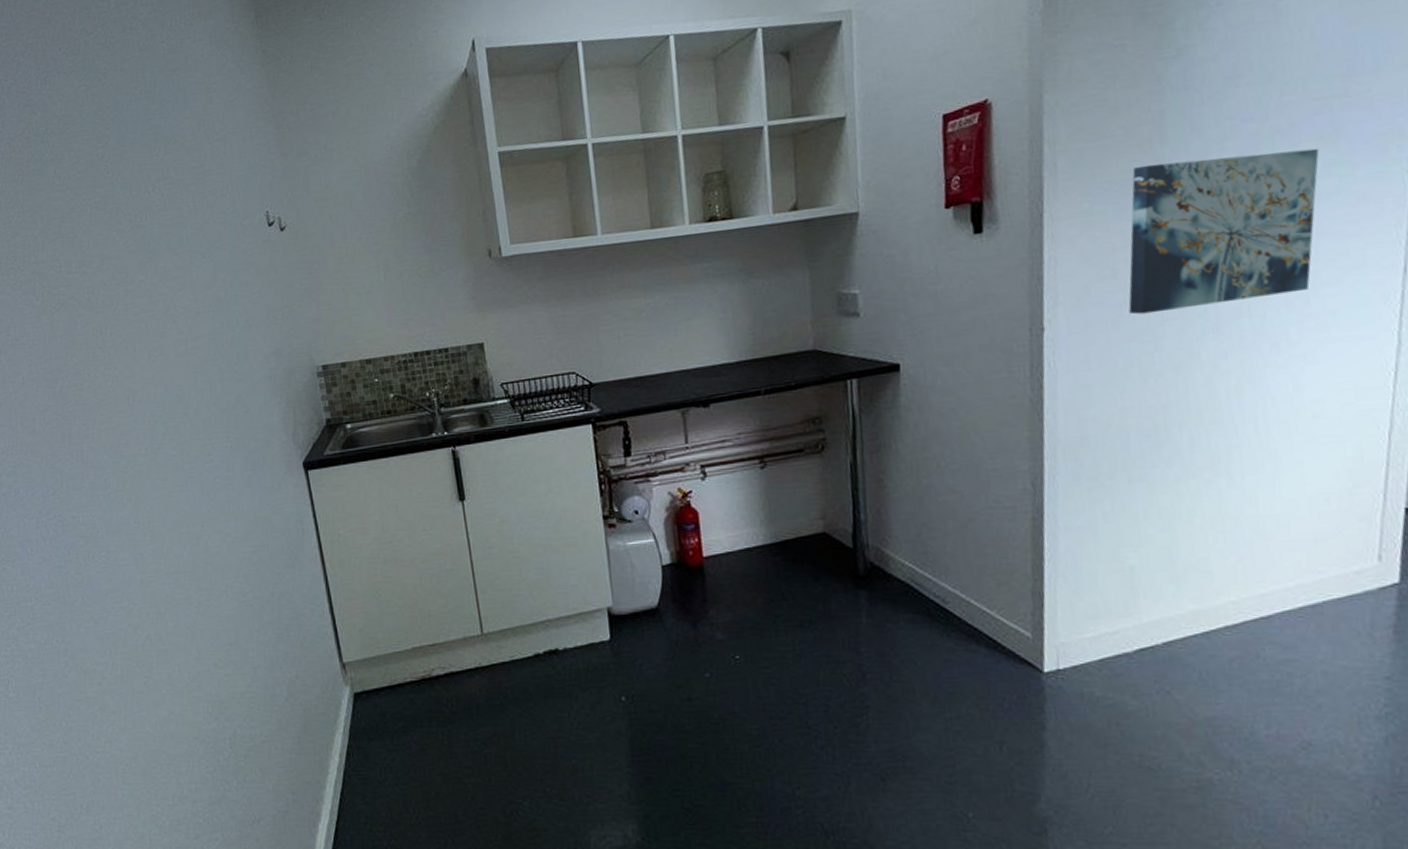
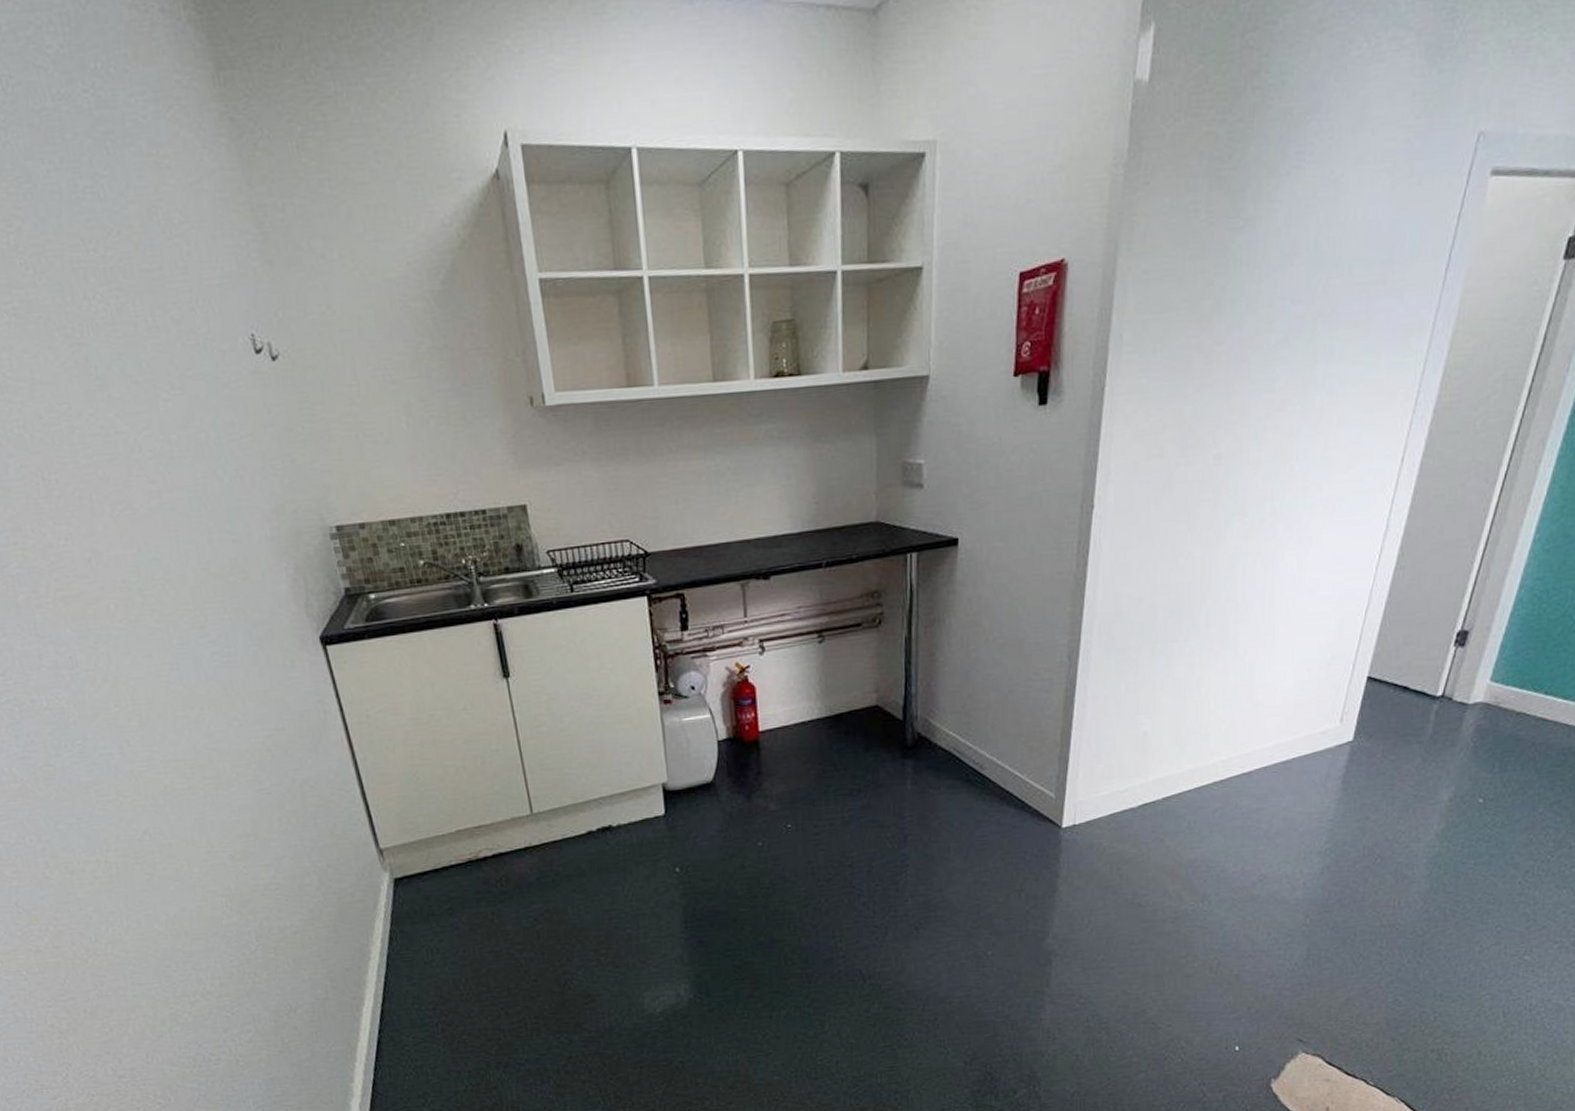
wall art: present [1128,148,1320,315] -> none [1171,335,1352,495]

